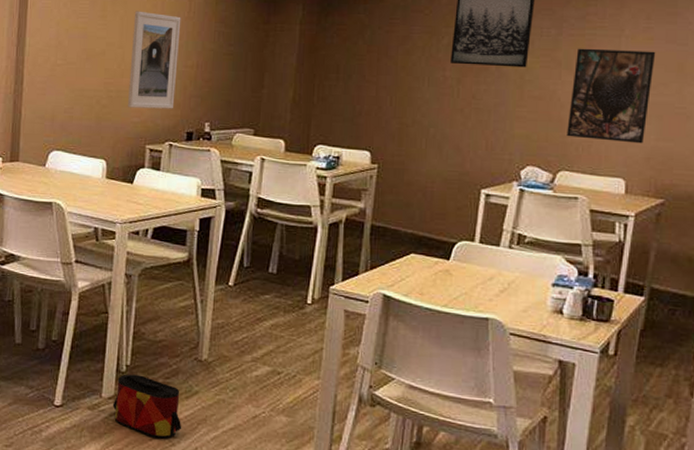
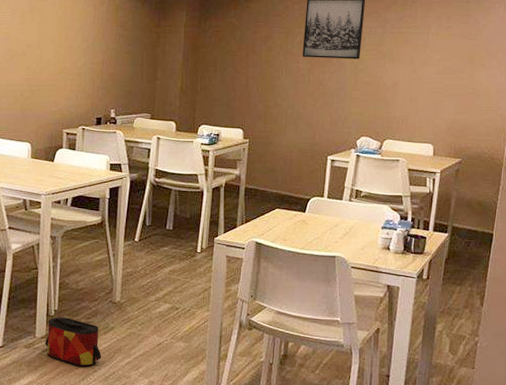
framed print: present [128,11,181,109] -> none [47,17,88,99]
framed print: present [566,48,656,144] -> none [390,43,454,117]

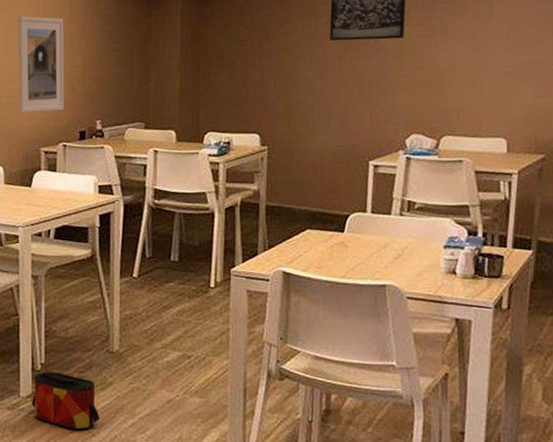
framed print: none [47,17,88,99] -> present [17,16,65,113]

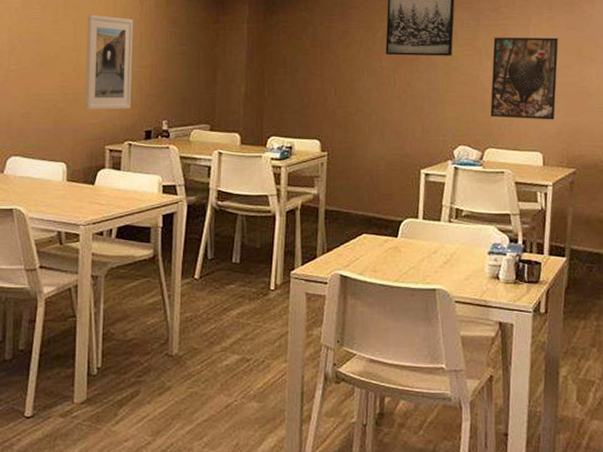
bag: present [31,372,100,431] -> none [85,376,157,439]
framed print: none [447,11,528,103] -> present [490,37,559,120]

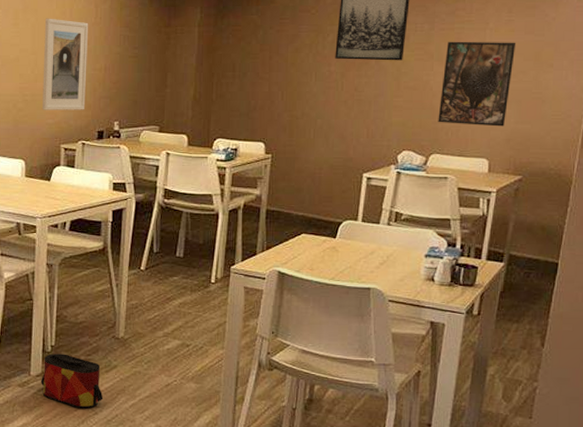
bag: none [85,376,157,439] -> present [40,353,104,409]

